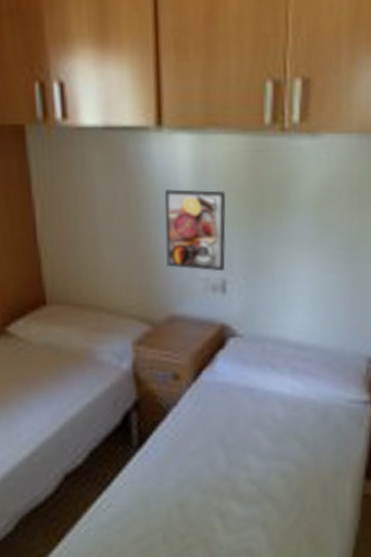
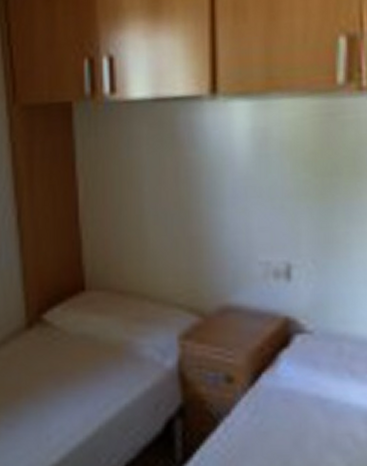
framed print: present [164,189,226,272] -> none [218,160,291,255]

